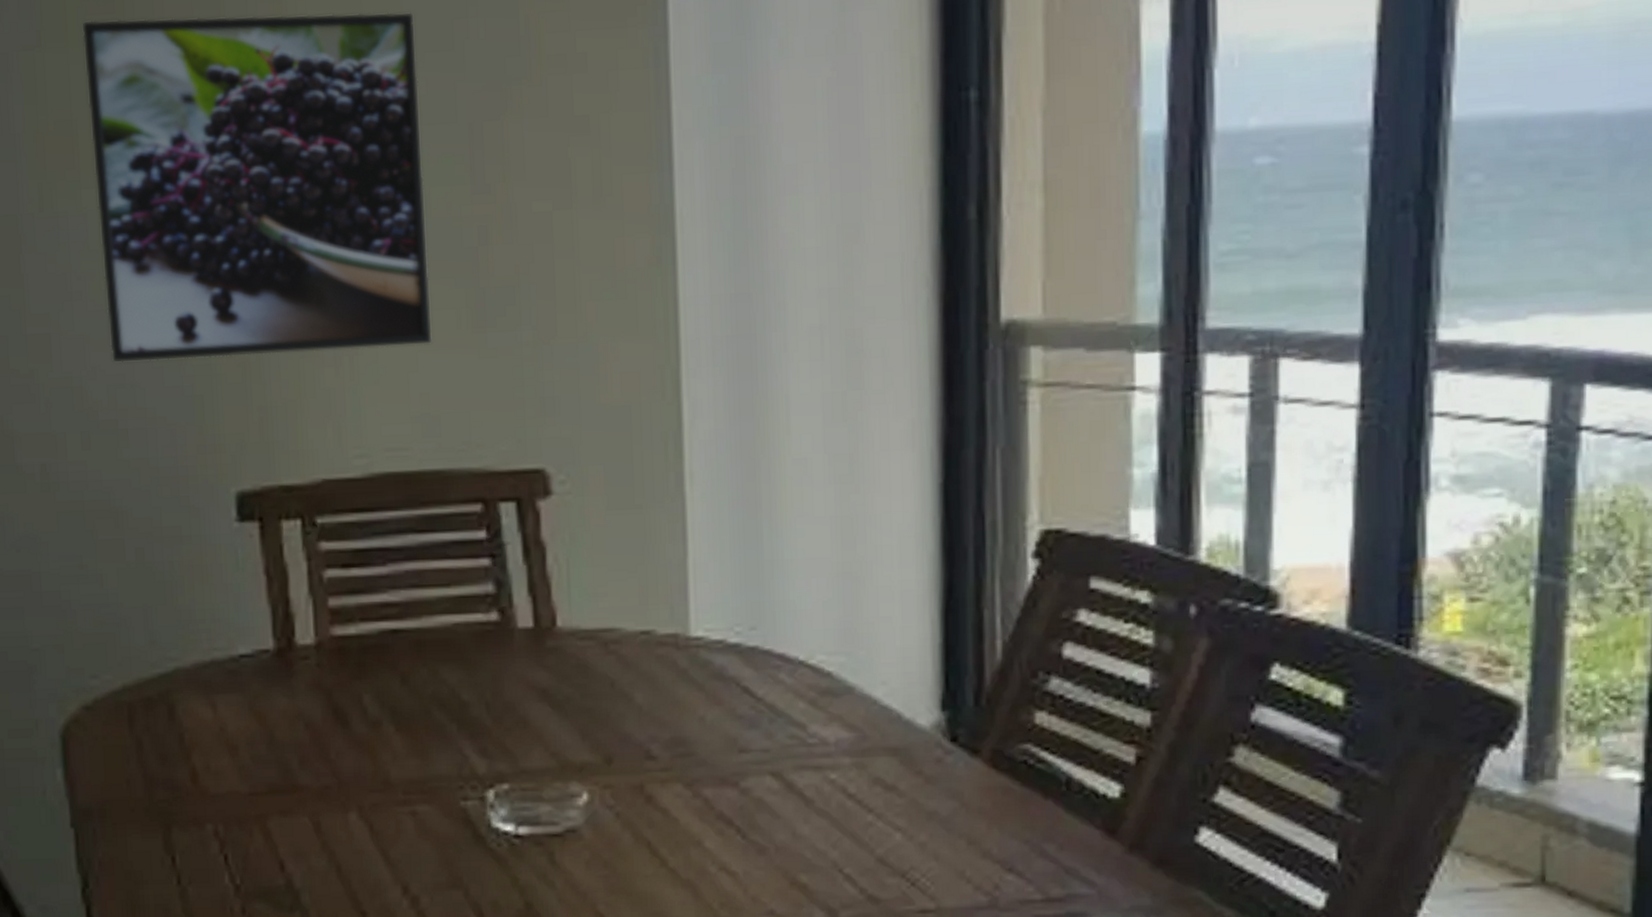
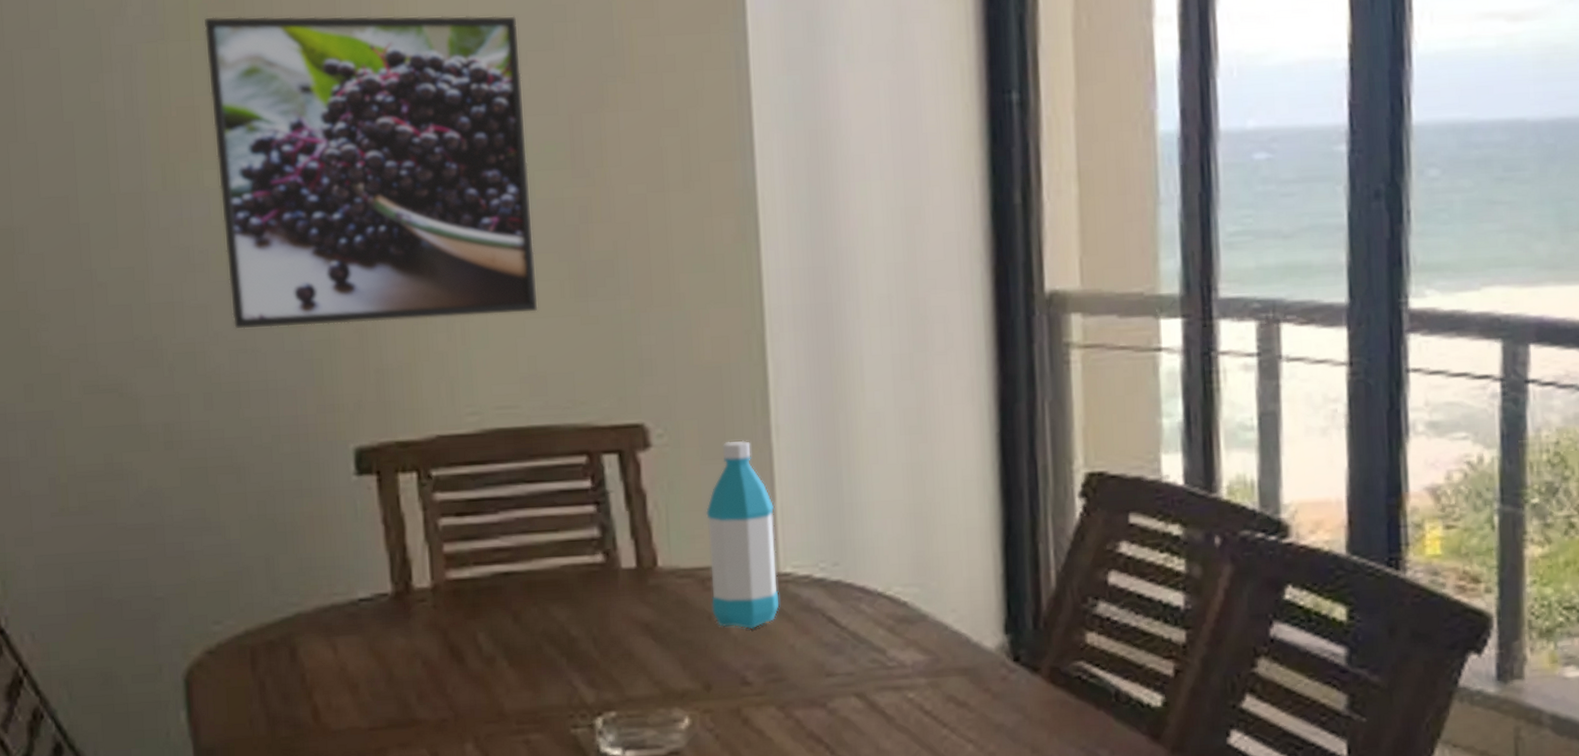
water bottle: none [610,488,689,699] -> present [705,440,780,630]

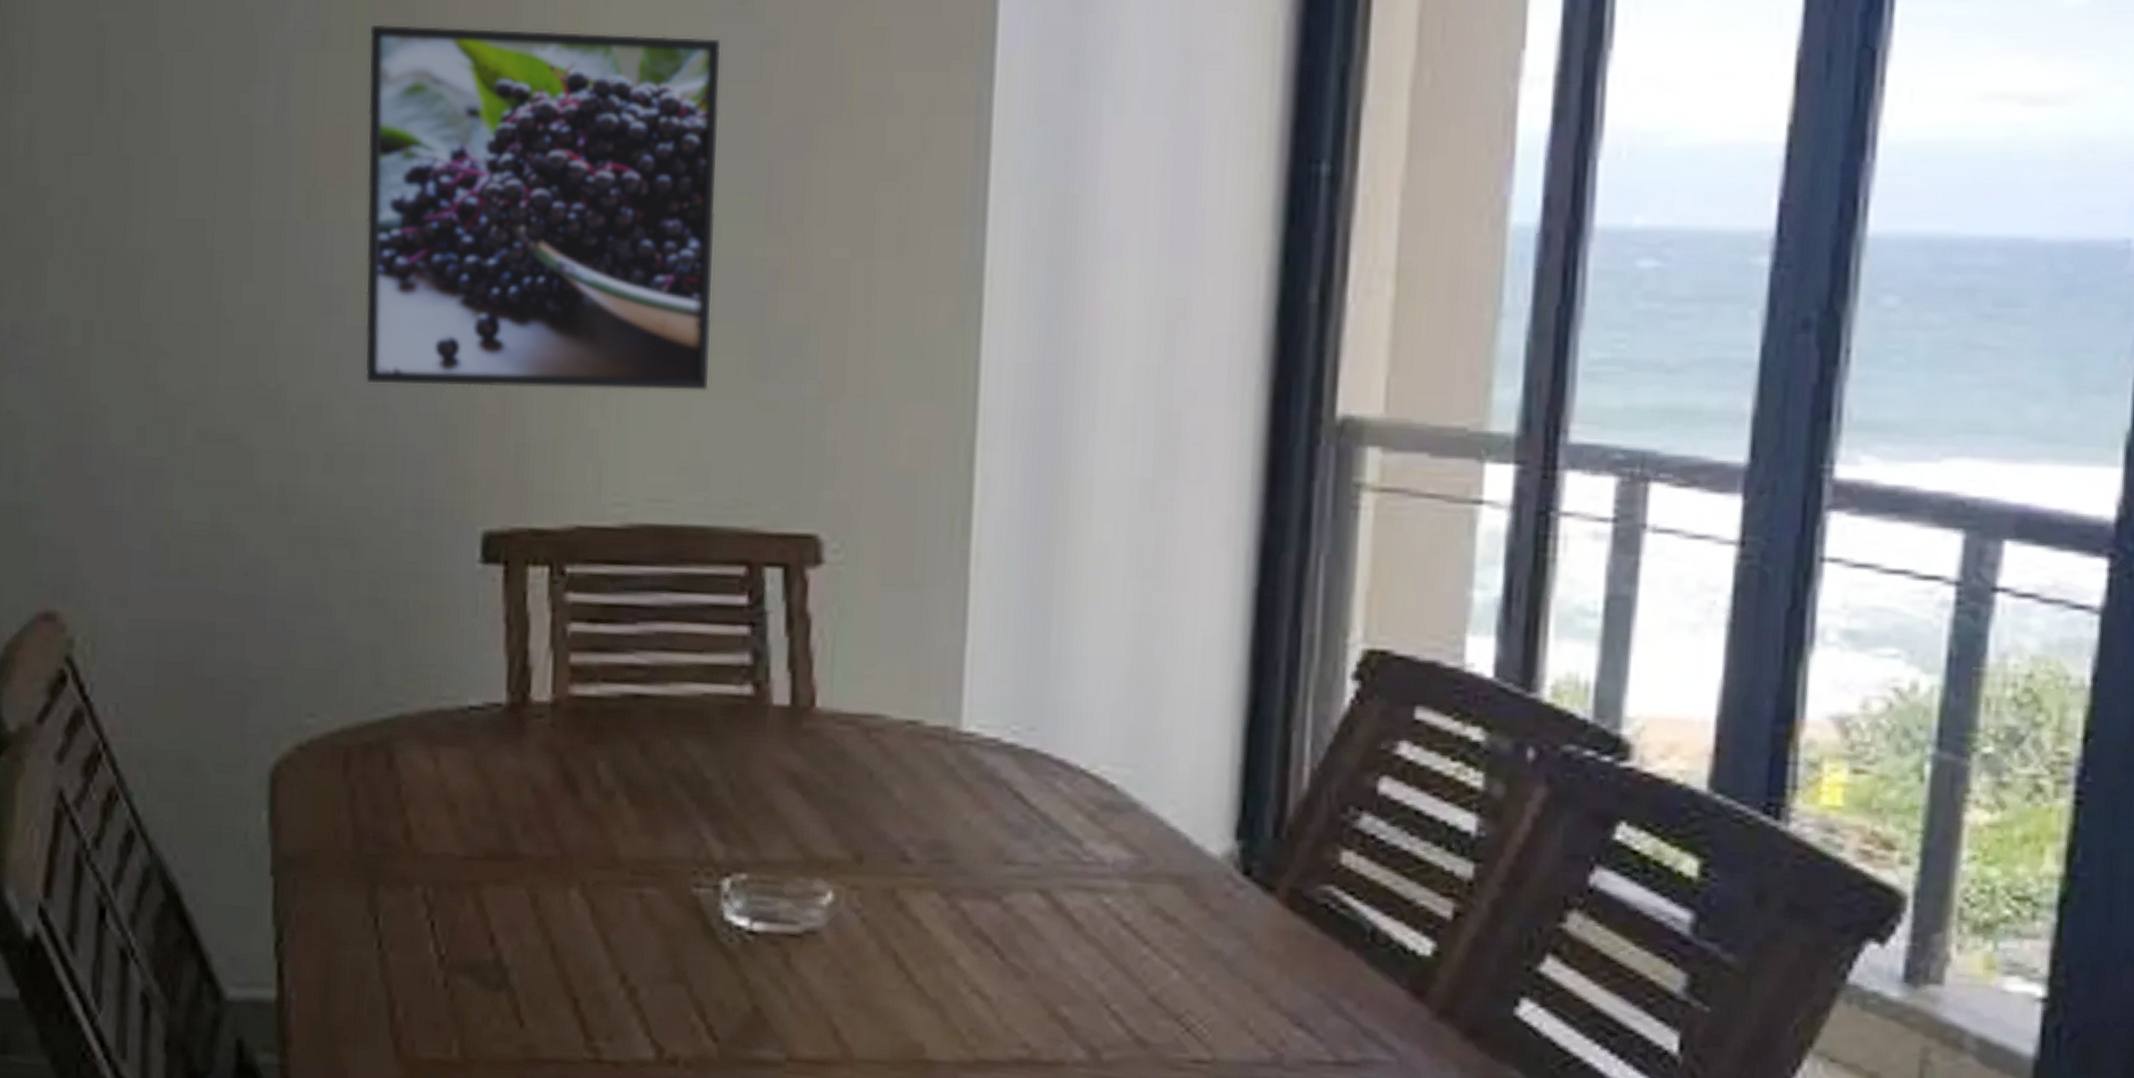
water bottle: present [705,440,780,630] -> none [875,565,965,796]

